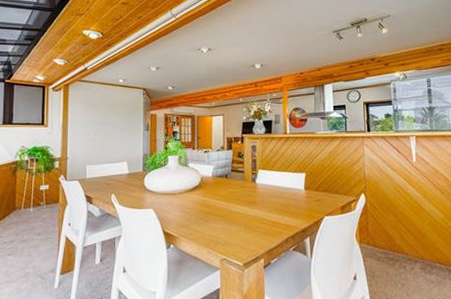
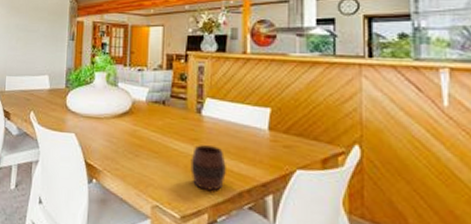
cup: none [249,206,276,241] -> present [190,145,226,191]

